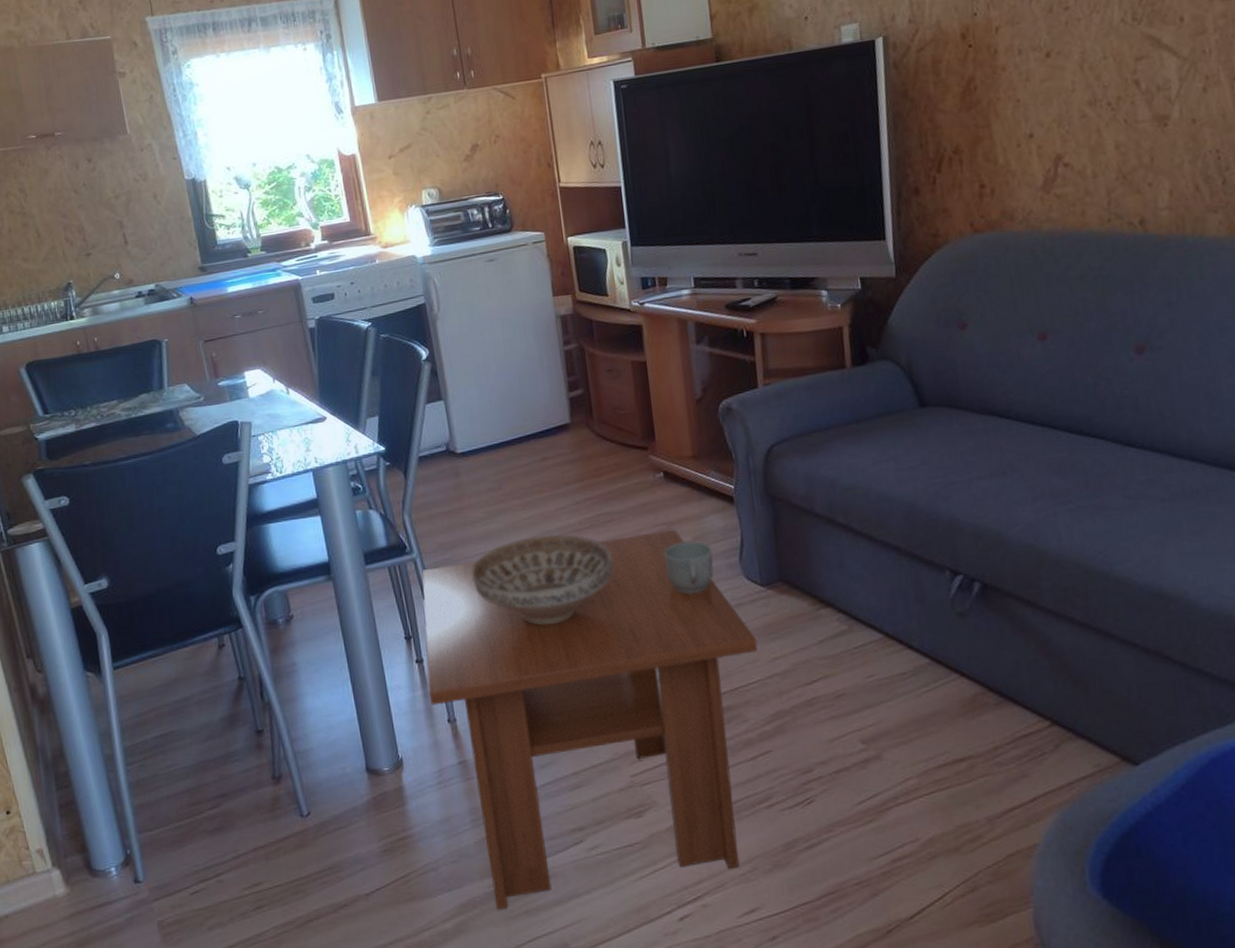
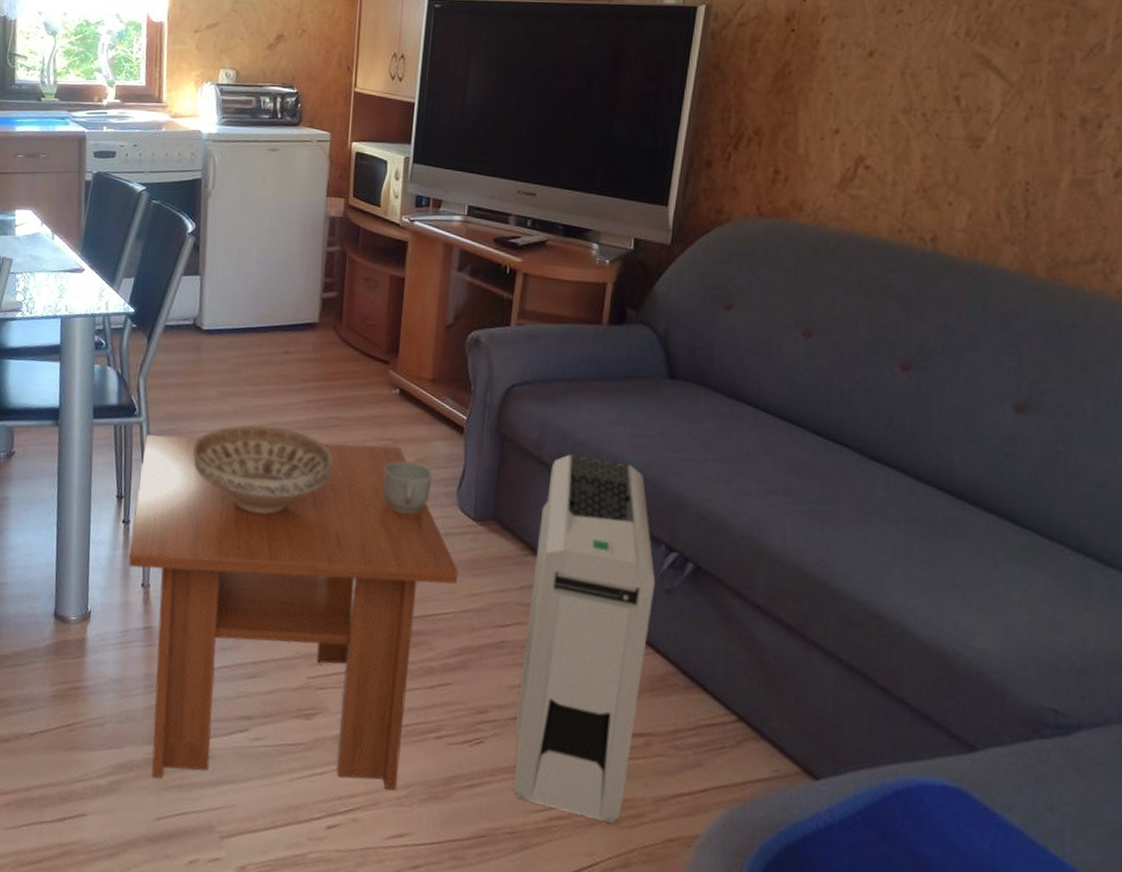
air purifier: none [825,499,960,852] -> present [513,454,656,824]

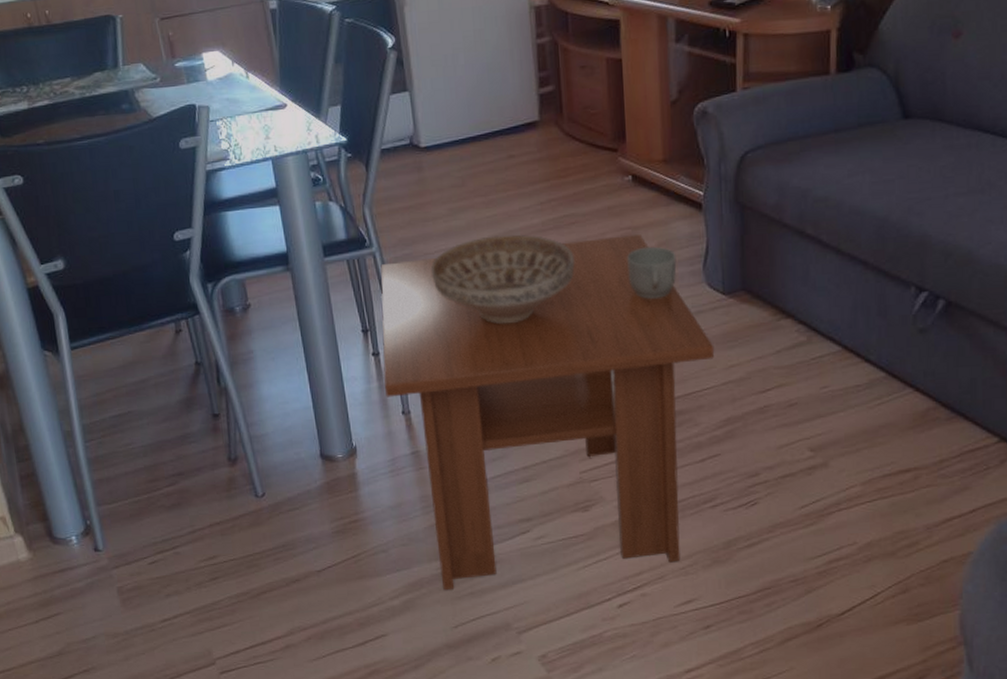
air purifier: present [513,454,656,824] -> none [786,212,909,556]

